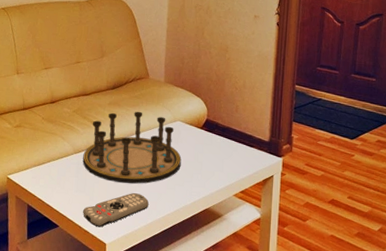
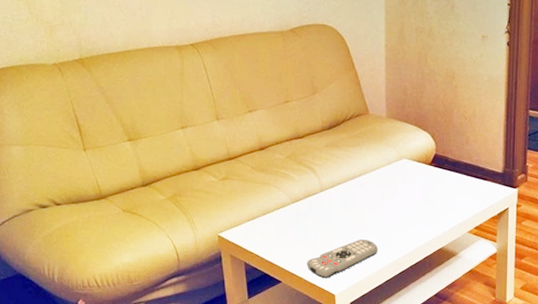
board game: present [83,112,182,184] -> none [302,152,410,231]

